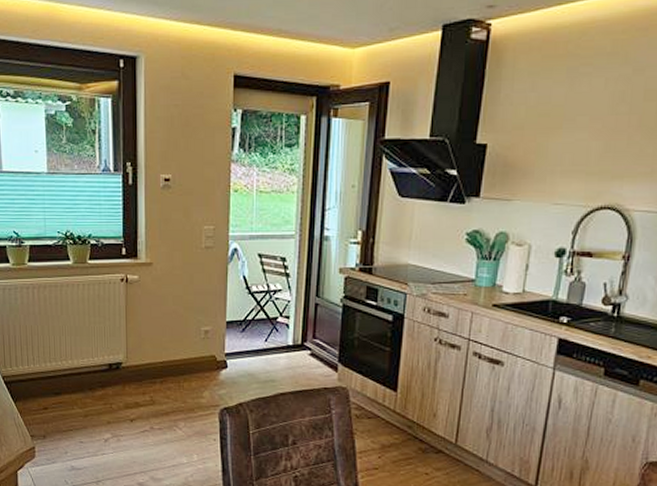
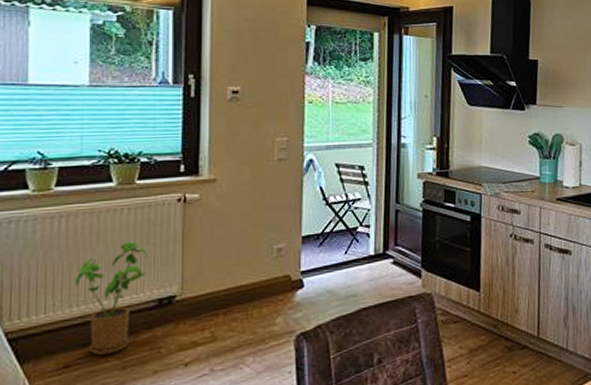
house plant: none [47,313,99,403] -> present [75,241,147,355]

